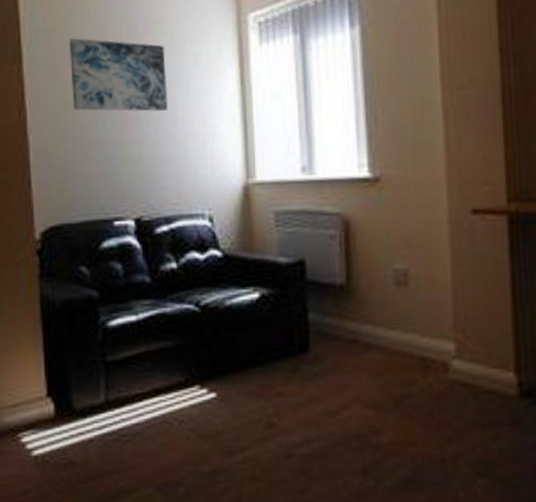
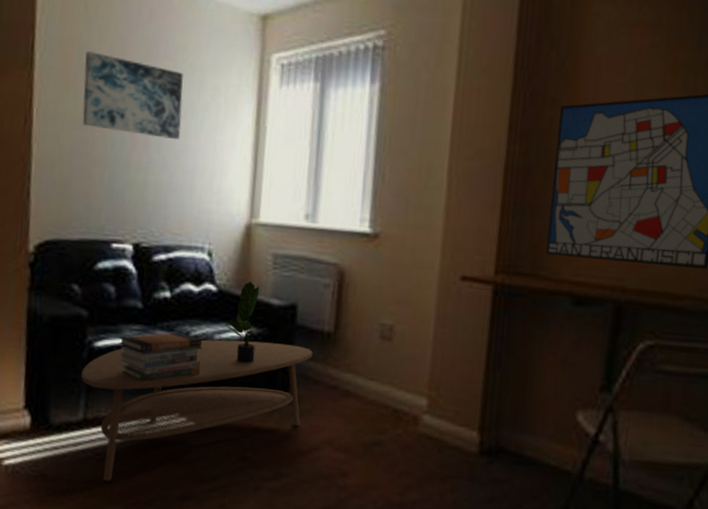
coffee table: none [99,302,328,464] -> present [81,339,313,482]
book stack: none [130,302,216,356] -> present [118,331,202,381]
potted plant: none [234,241,275,327] -> present [224,280,264,364]

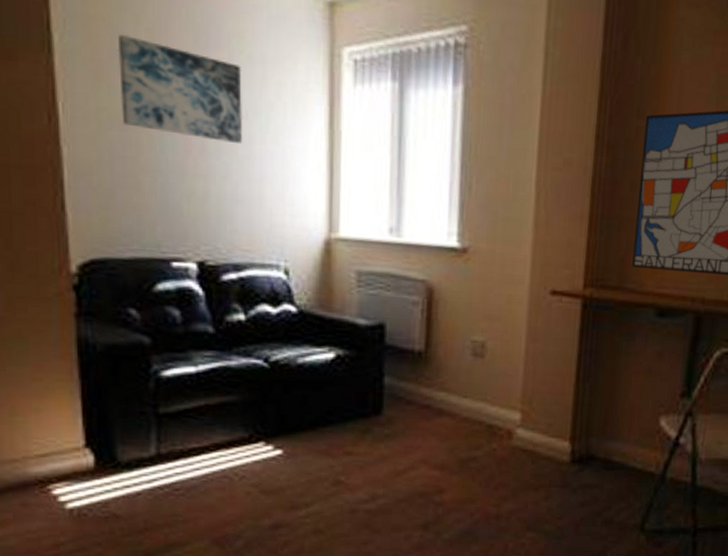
coffee table: present [81,339,313,482] -> none [149,363,404,517]
book stack: present [118,331,202,381] -> none [189,356,285,411]
potted plant: present [224,280,264,364] -> none [307,300,351,387]

